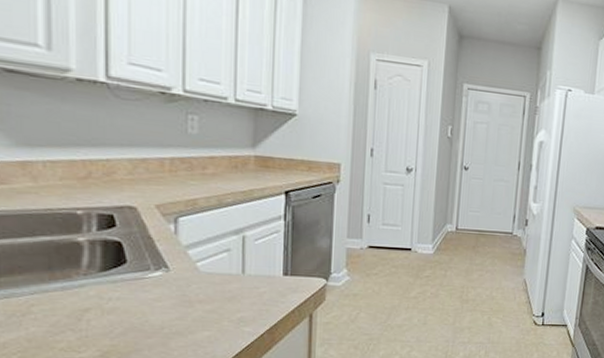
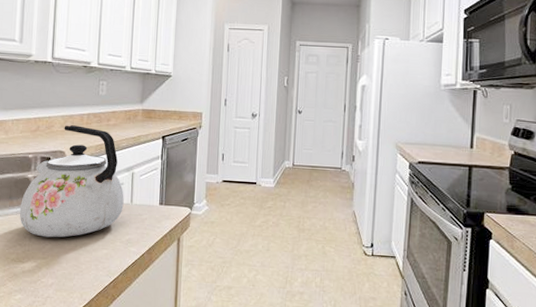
kettle: none [67,172,232,319] -> present [19,125,124,238]

